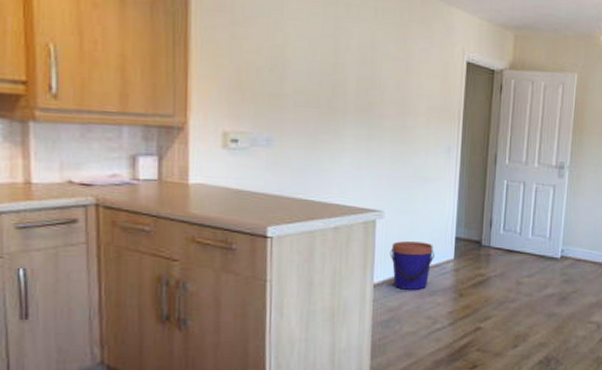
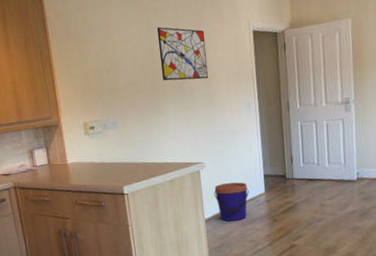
wall art: none [344,29,408,107] -> present [156,26,209,81]

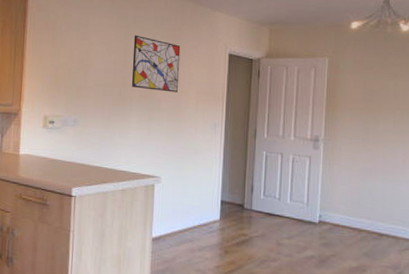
bucket: present [214,182,249,222] -> none [165,202,203,245]

